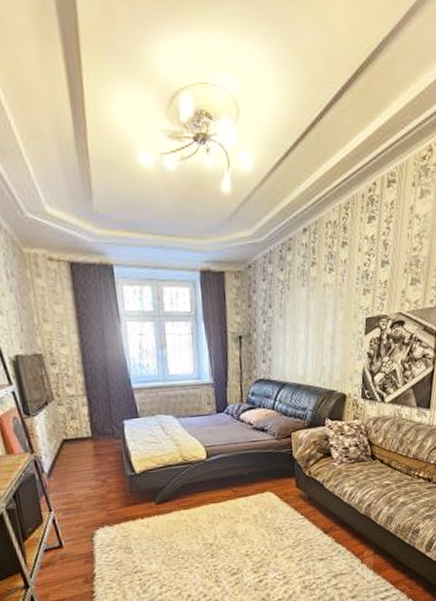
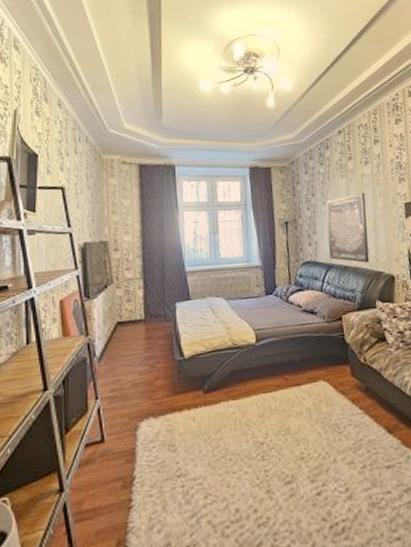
wall art: none [283,304,326,382] -> present [326,192,370,263]

